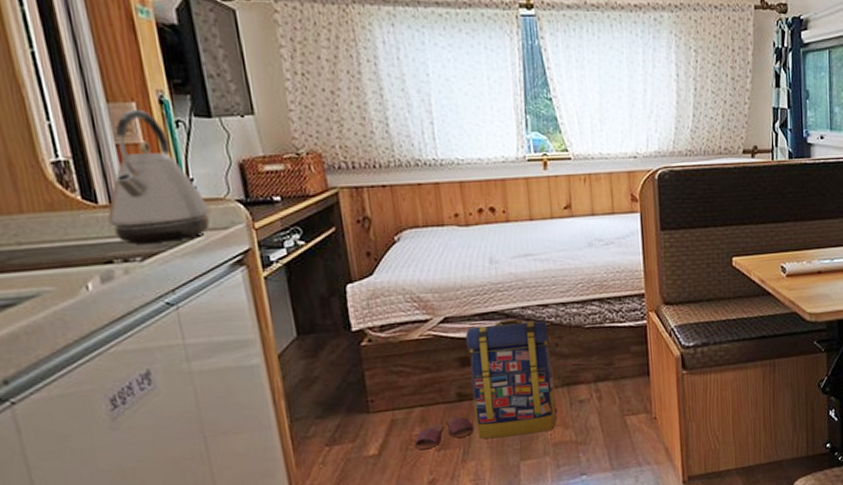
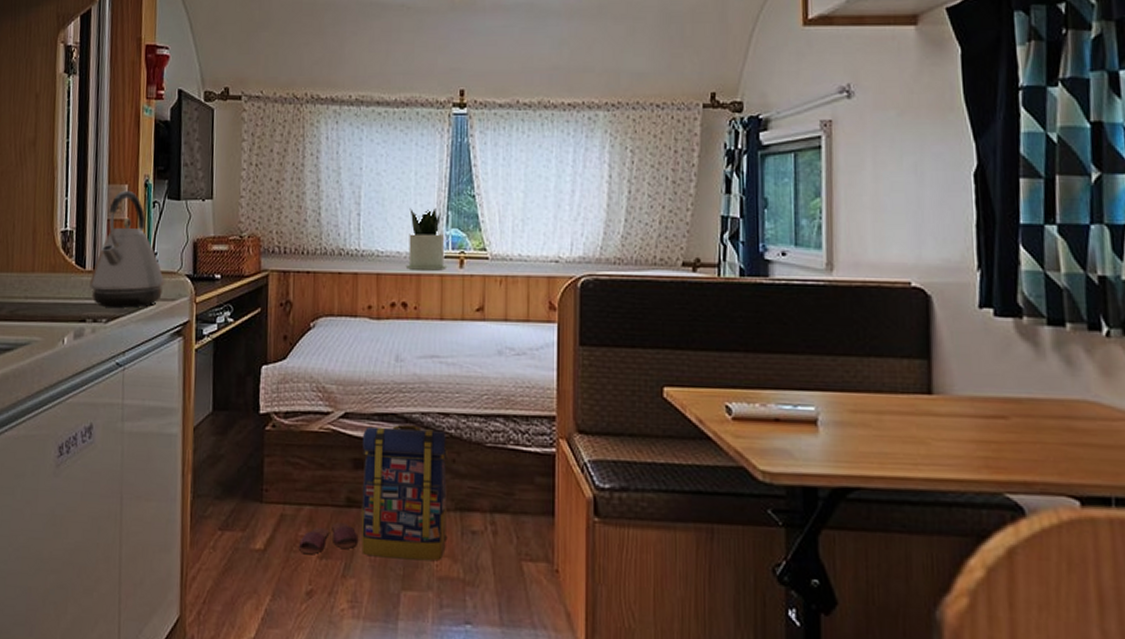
planter: none [486,111,532,177] -> present [405,207,448,272]

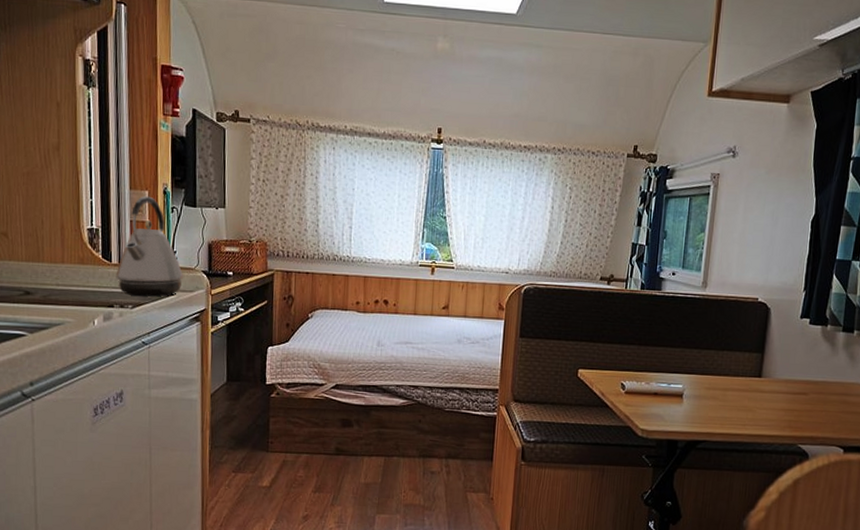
slippers: present [299,522,359,555] -> none [298,466,345,490]
backpack: present [361,425,449,561] -> none [346,394,416,493]
planter: present [405,207,448,272] -> none [387,224,422,277]

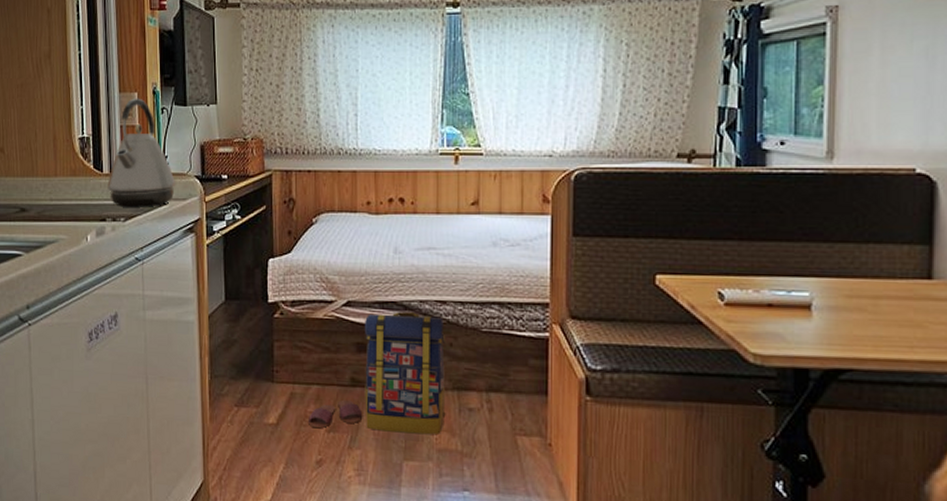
slippers: none [298,466,345,490] -> present [309,399,363,429]
backpack: none [346,394,416,493] -> present [365,312,446,435]

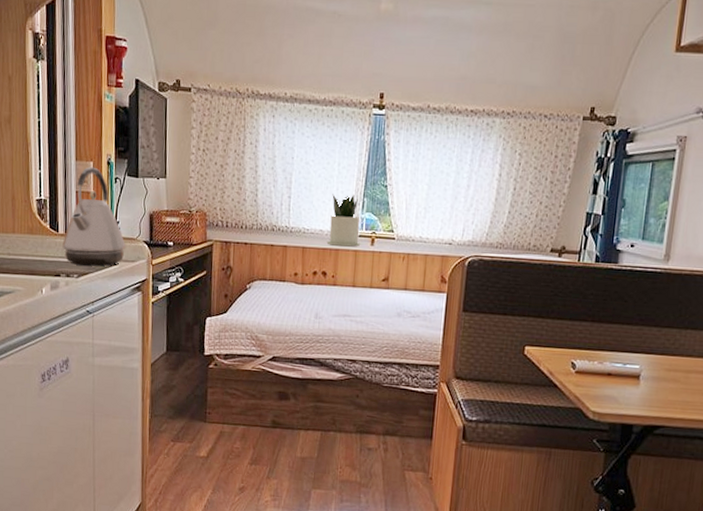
slippers: present [309,399,363,429] -> none [234,438,281,462]
backpack: present [365,312,446,435] -> none [283,367,354,469]
planter: none [402,106,443,168] -> present [326,194,361,248]

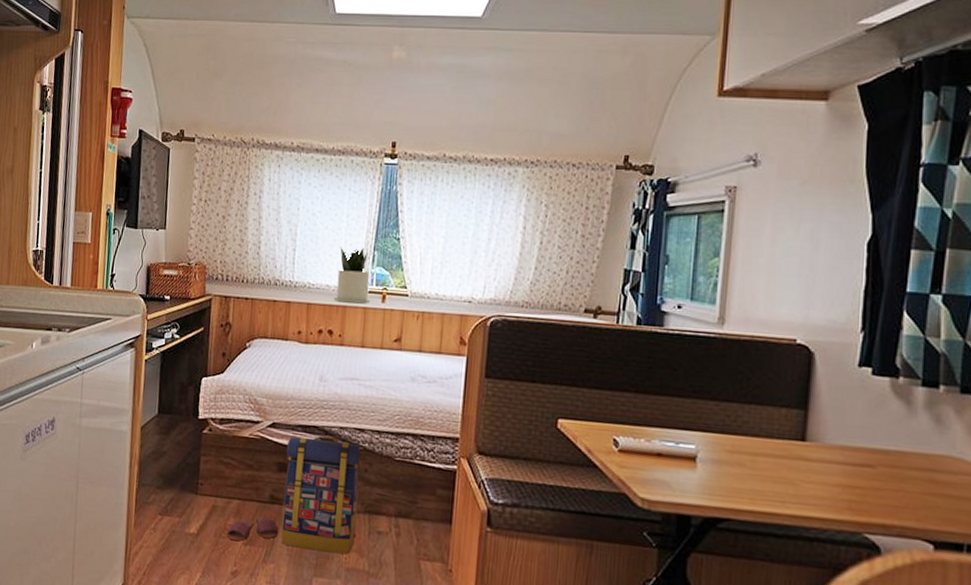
kettle: present [62,167,126,266] -> none [56,217,121,320]
slippers: none [234,438,281,462] -> present [227,515,279,542]
backpack: none [283,367,354,469] -> present [281,436,362,554]

